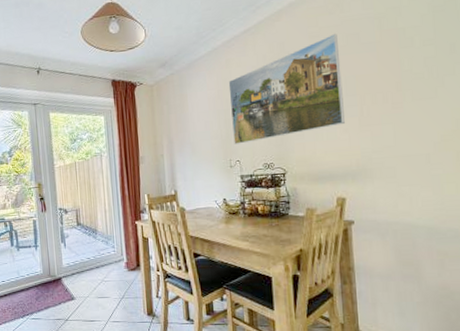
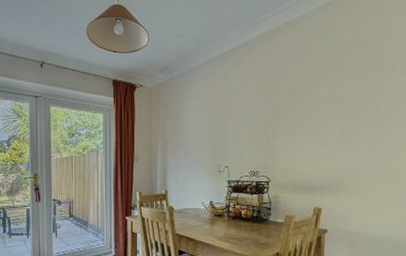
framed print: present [228,34,345,144] -> none [223,56,327,151]

